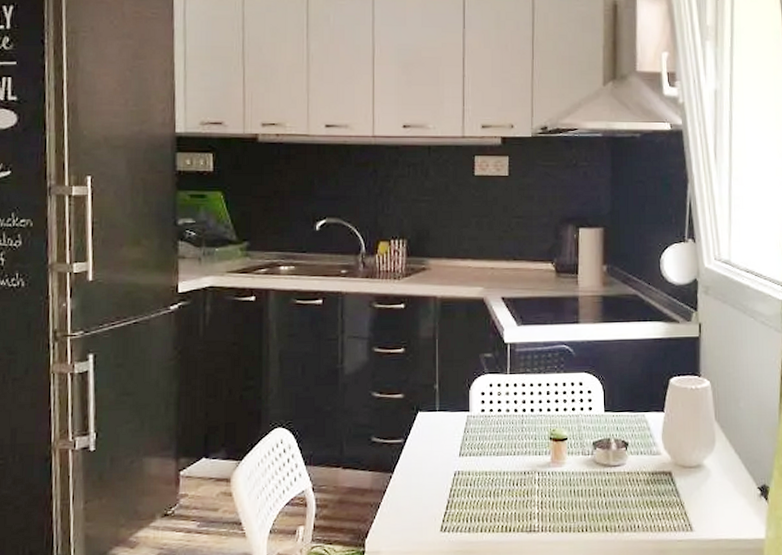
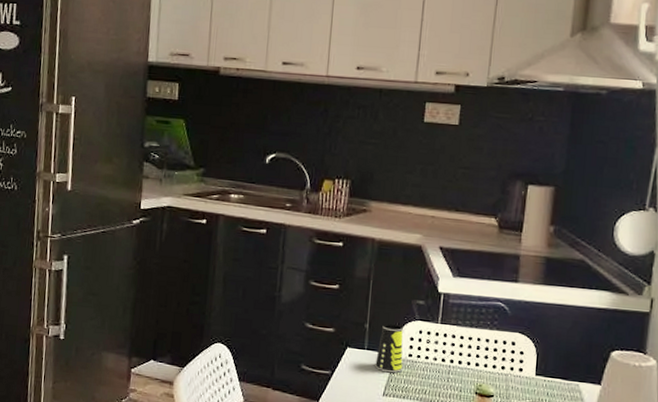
cup: none [449,381,476,432] -> present [375,324,403,373]

